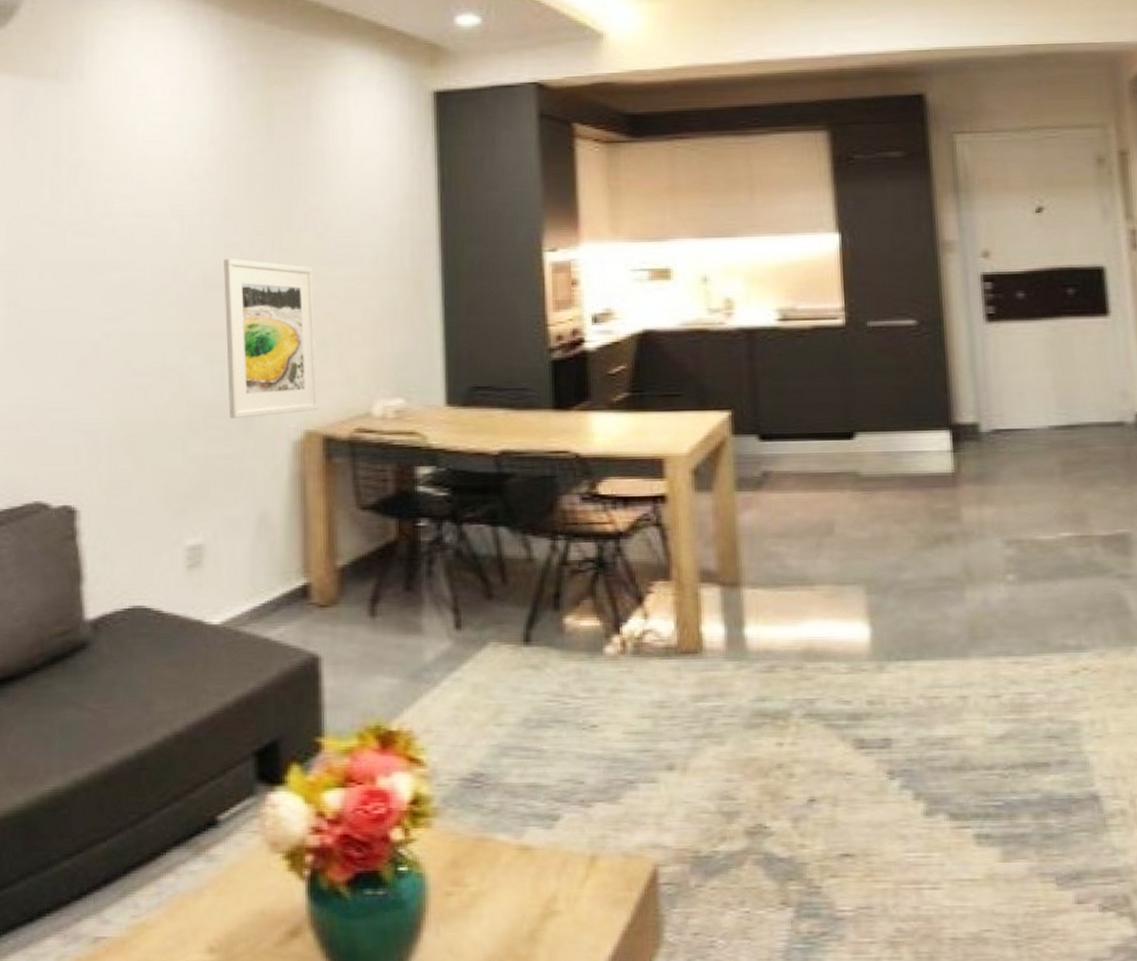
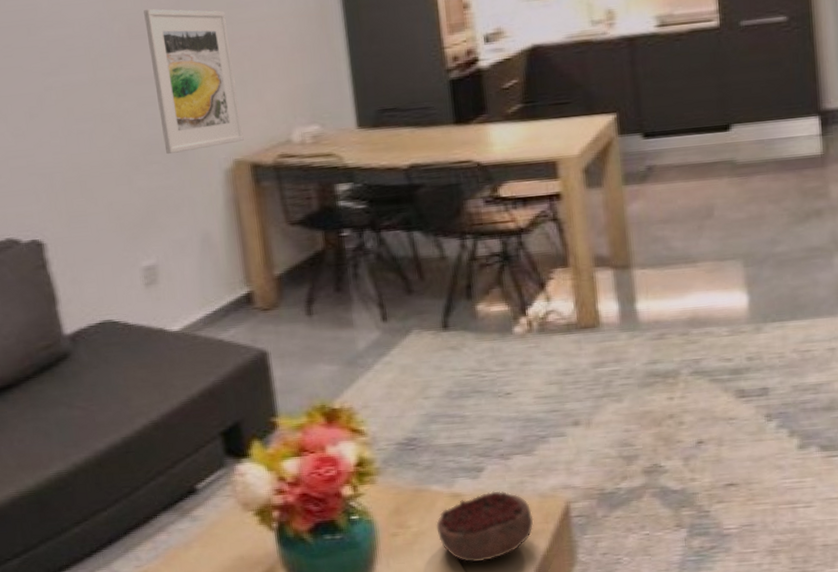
decorative bowl: none [499,846,615,936] -> present [436,491,534,563]

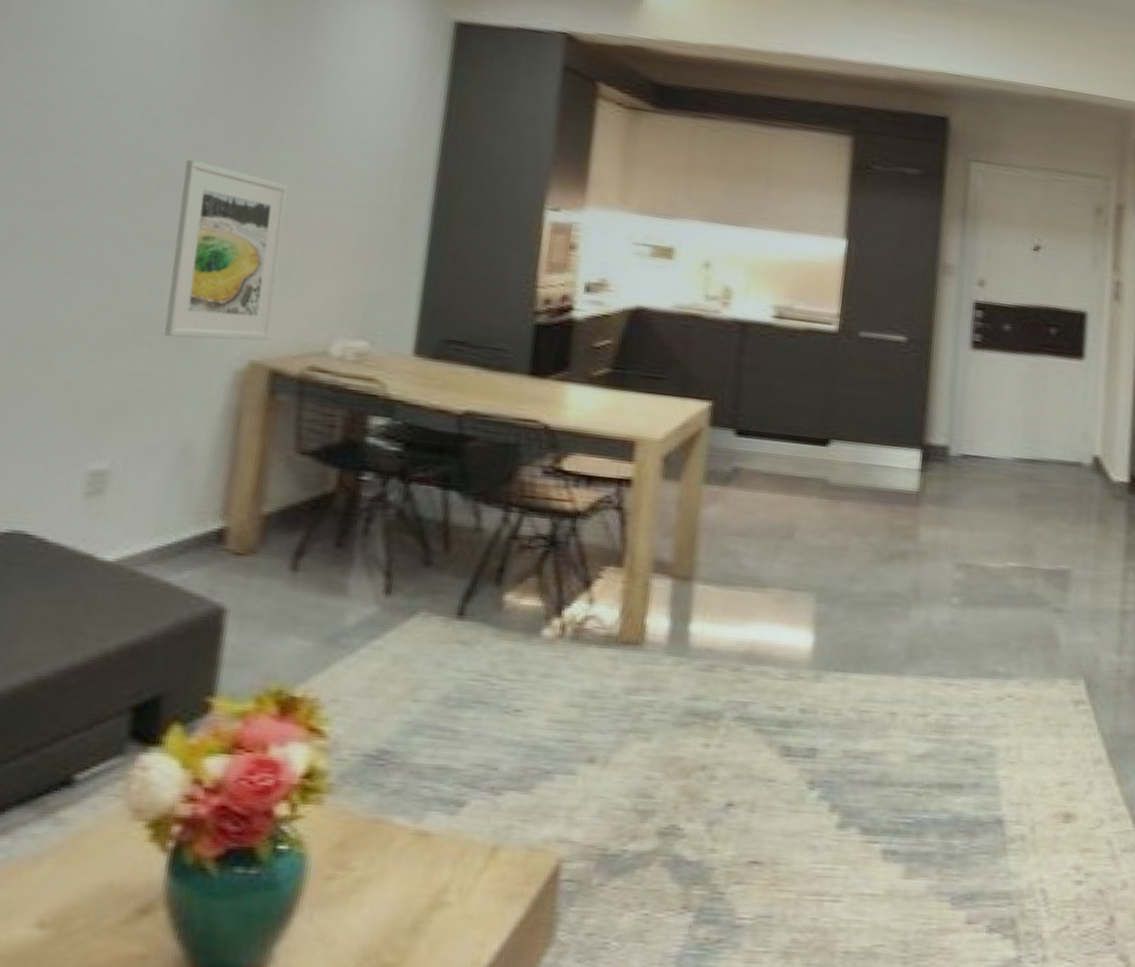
decorative bowl: present [436,491,534,563] -> none [386,834,513,929]

